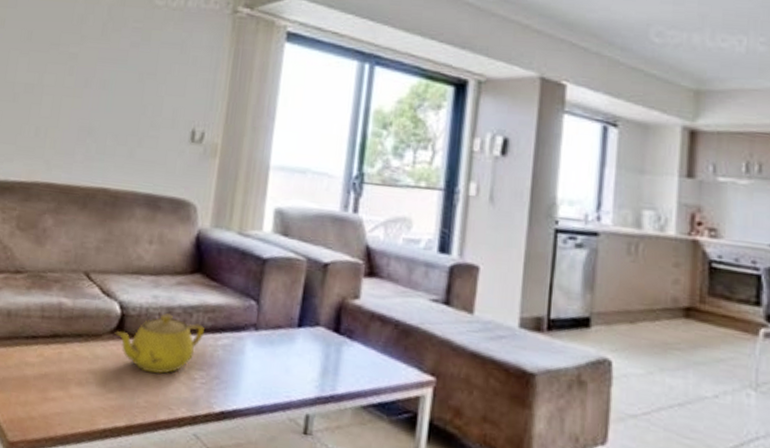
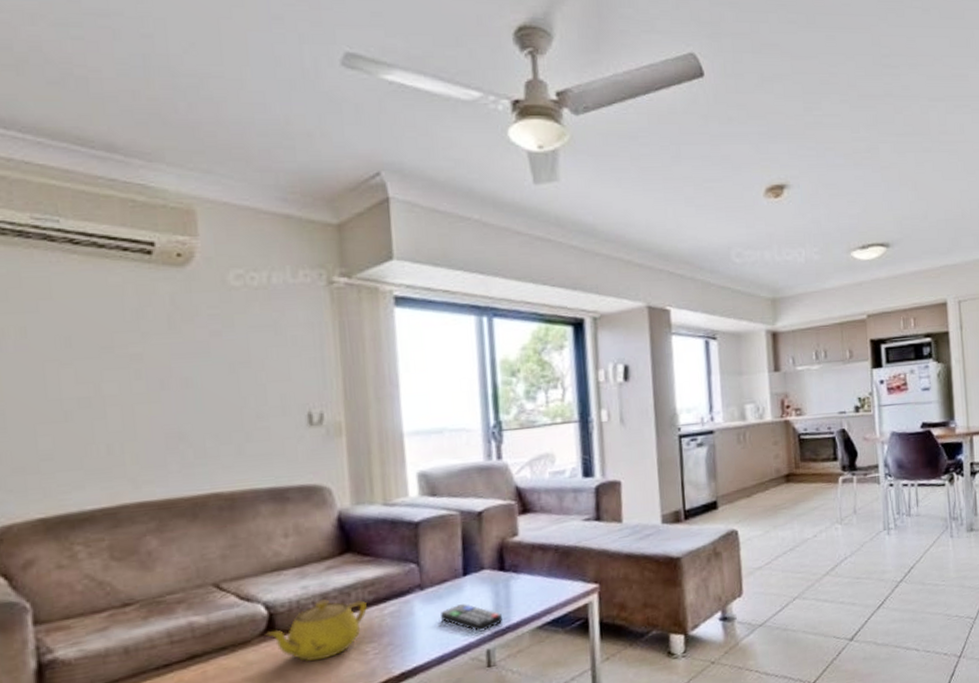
remote control: none [268,355,328,393] -> present [441,603,502,632]

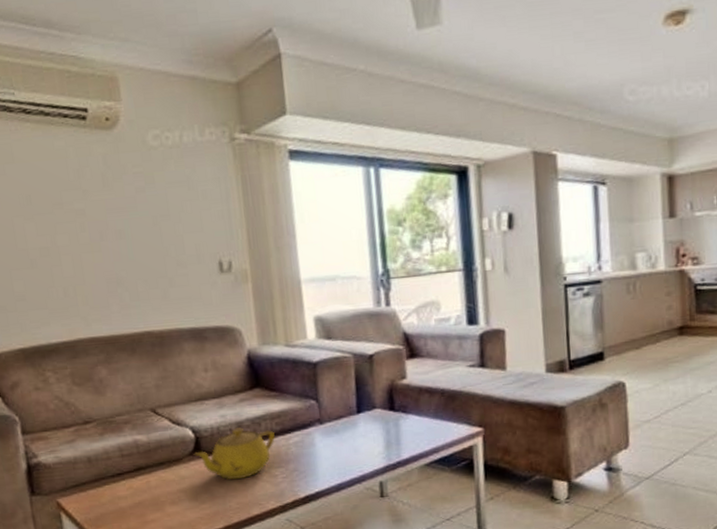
remote control: present [441,603,502,632] -> none [338,438,393,465]

